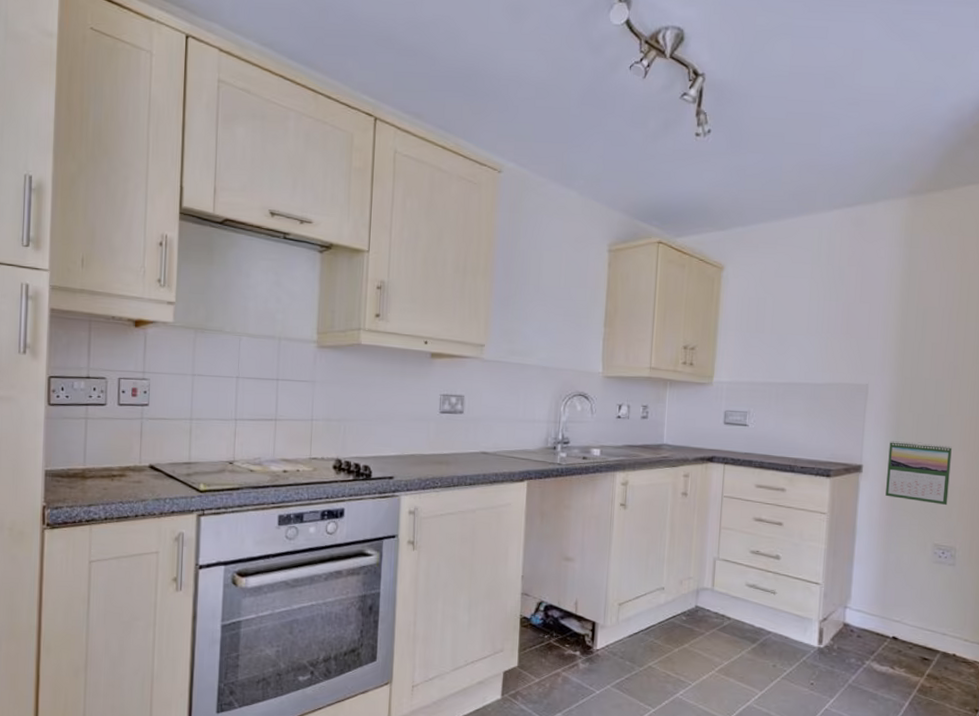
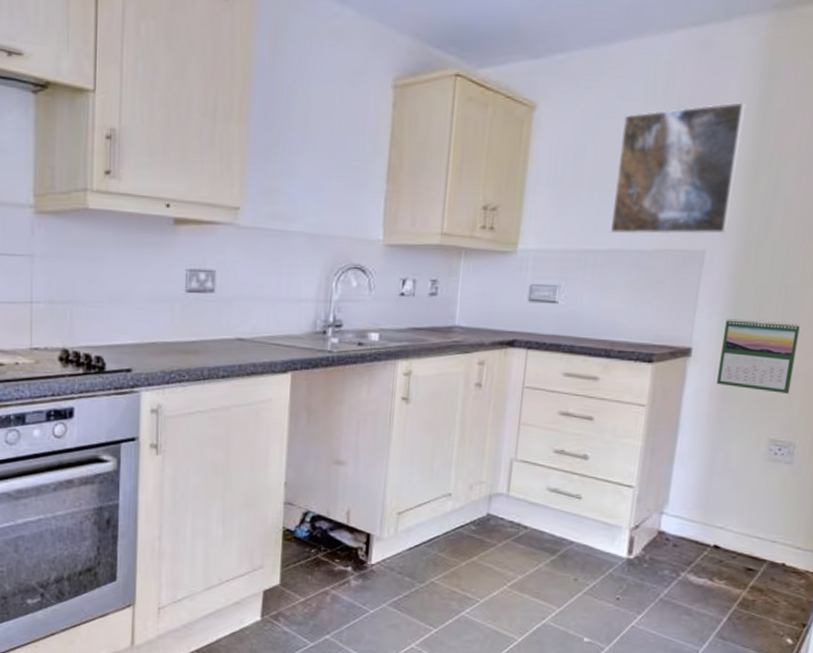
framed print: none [788,266,894,371] -> present [610,102,746,235]

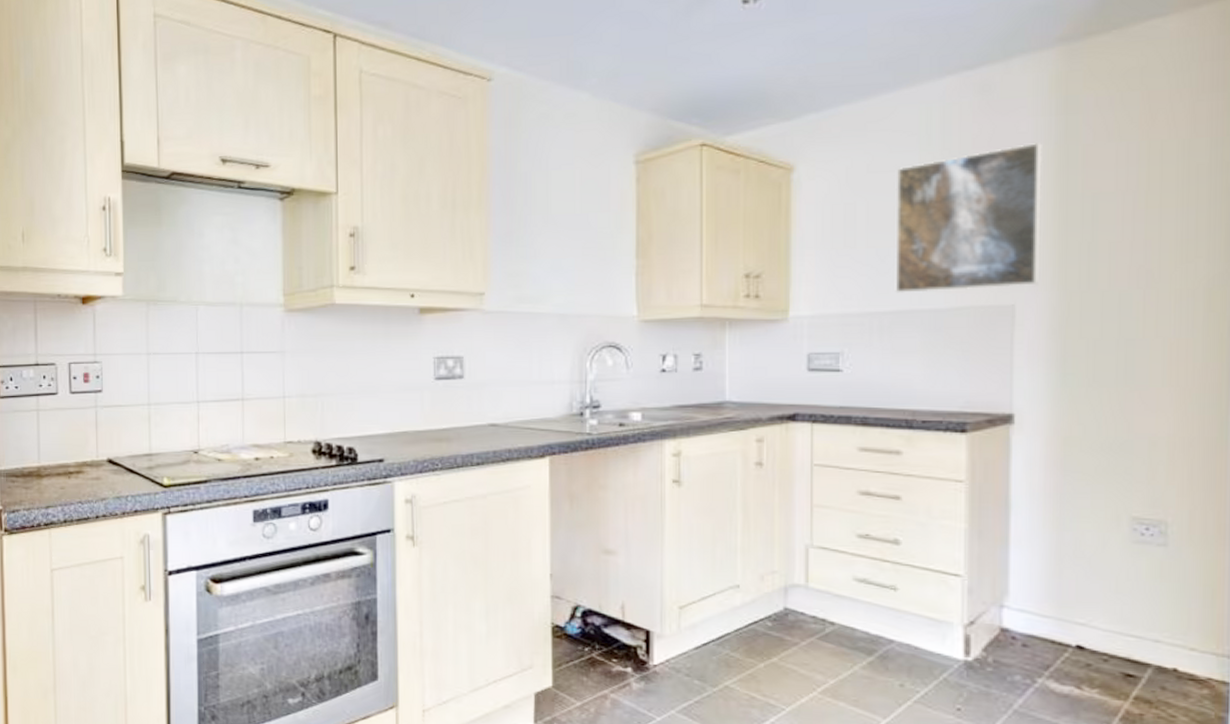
calendar: present [717,318,800,395] -> none [1052,379,1151,464]

